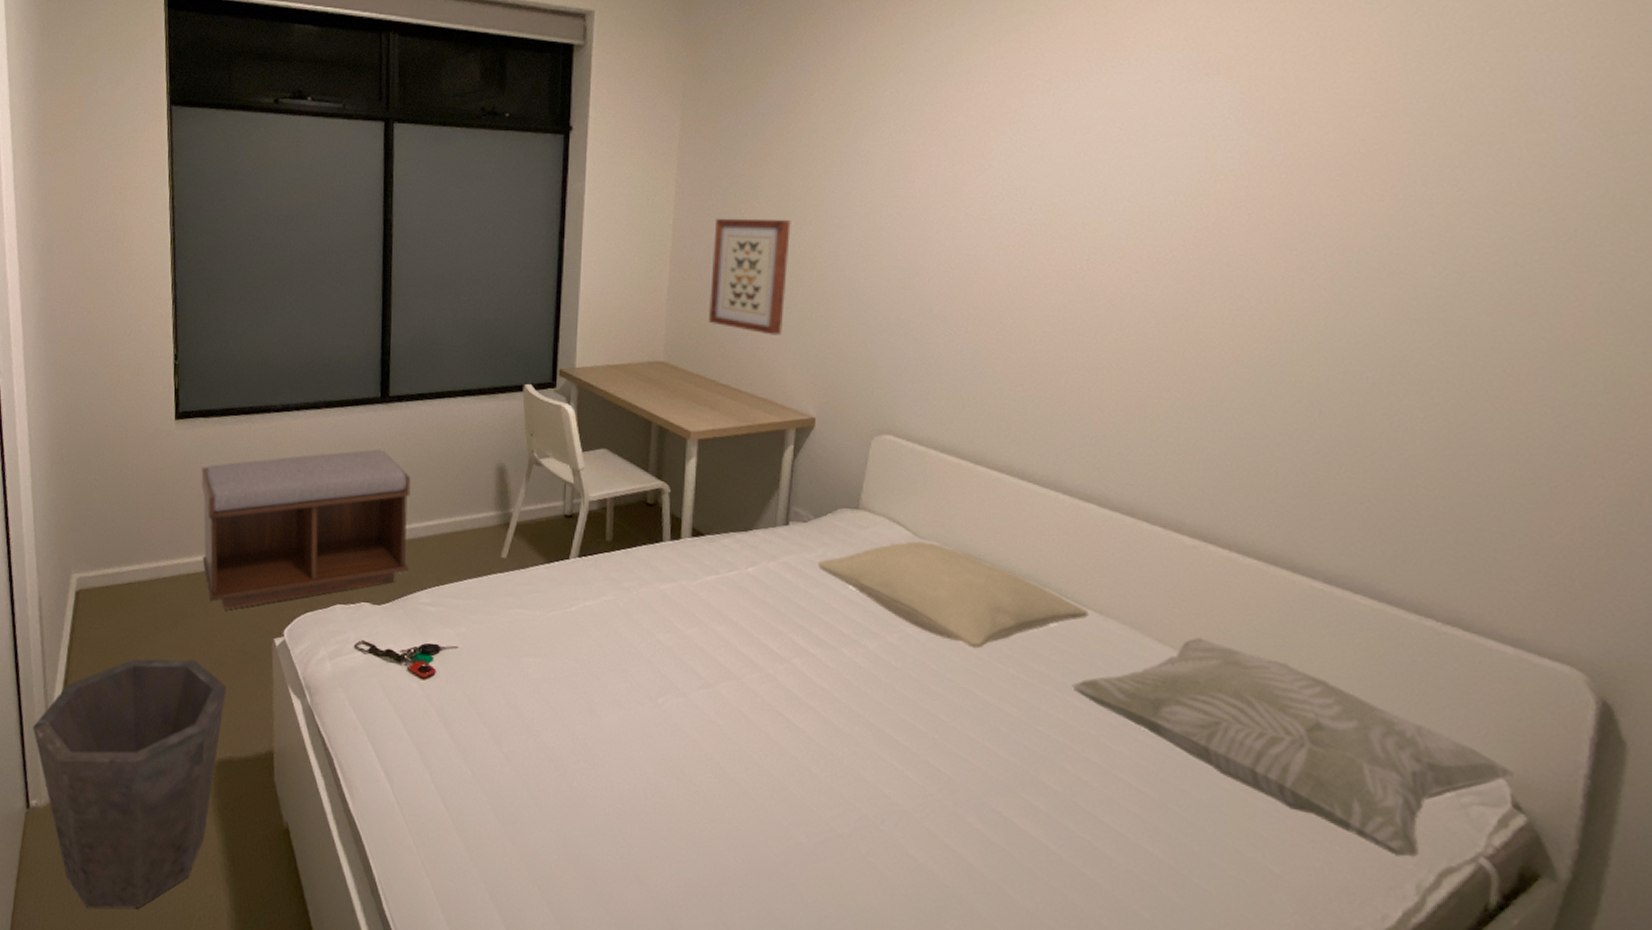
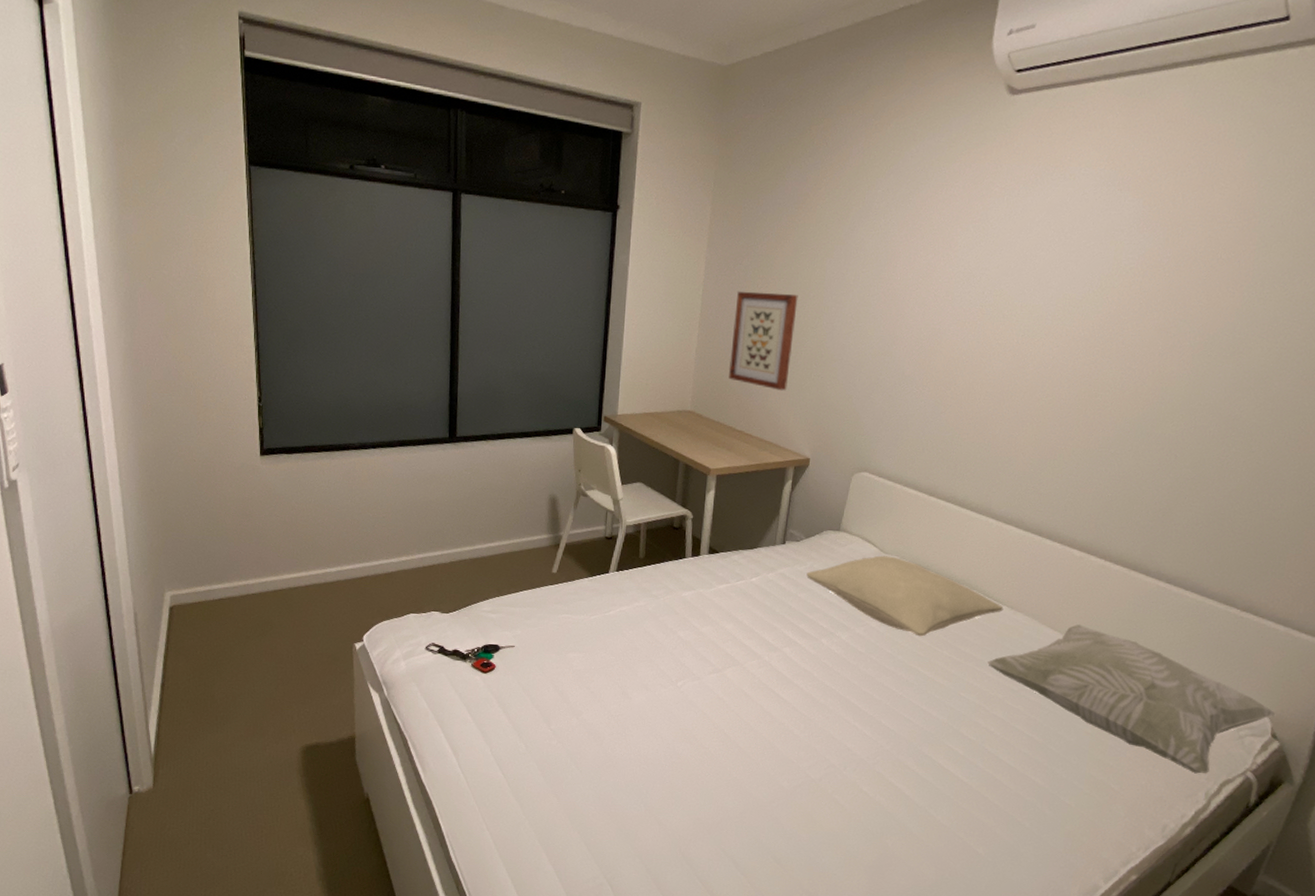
waste bin: present [33,659,226,908] -> none [133,663,312,872]
bench: present [201,449,411,610] -> none [285,482,475,621]

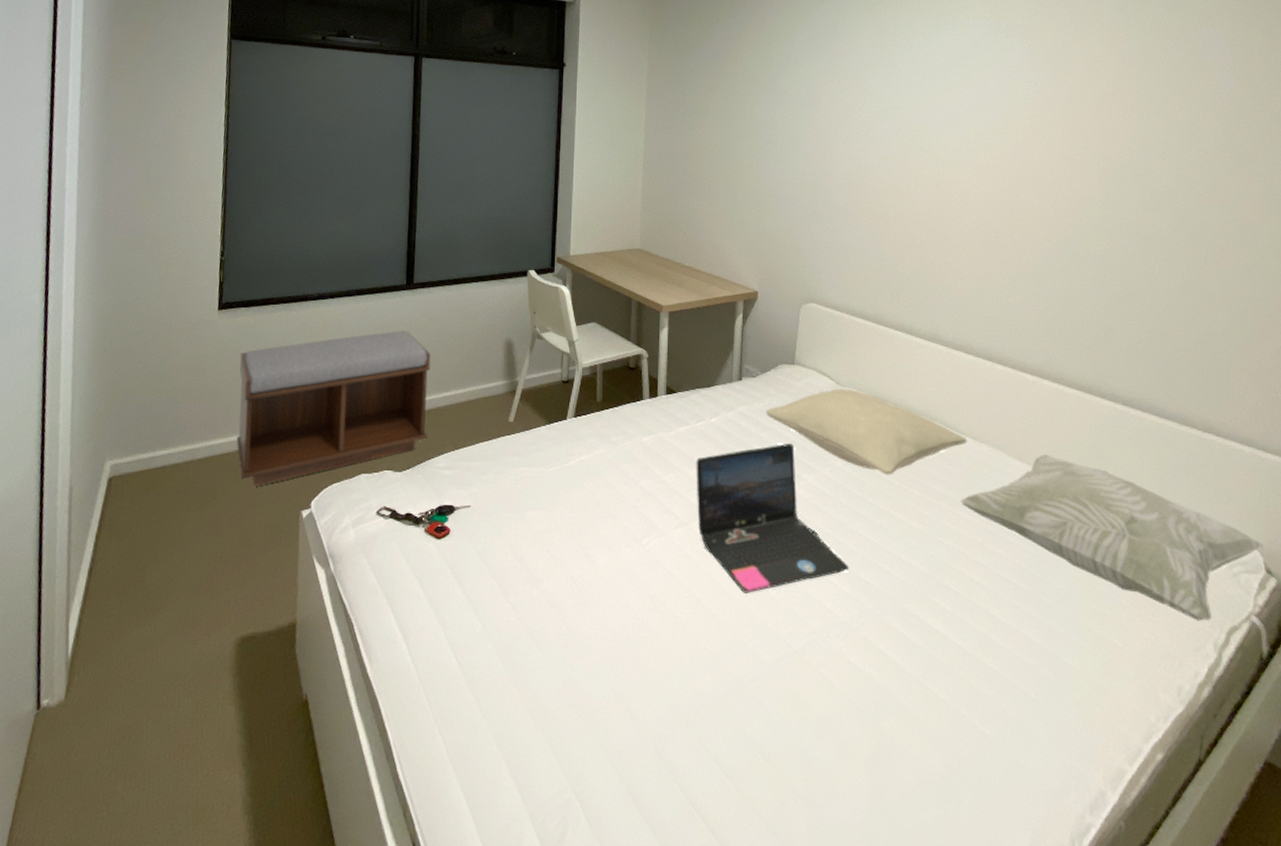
bench: none [285,482,475,621] -> present [236,330,431,487]
wall art: present [728,291,798,391] -> none [673,135,733,226]
laptop: none [731,603,872,732] -> present [696,443,850,593]

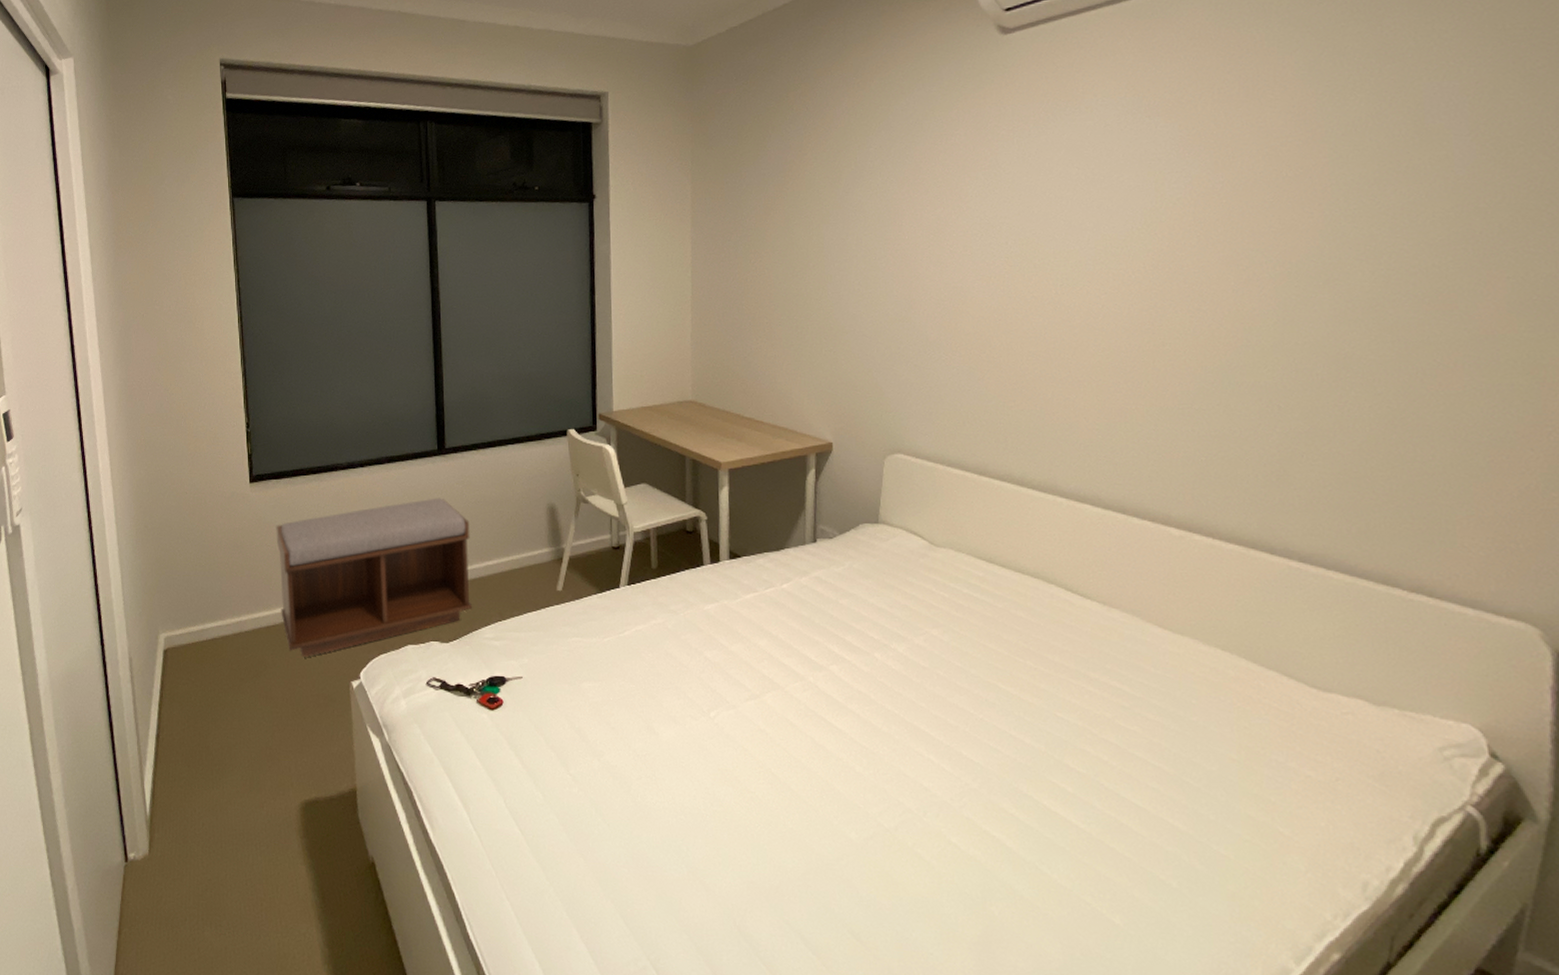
laptop: present [696,443,850,593] -> none [766,610,949,769]
pillow: present [766,388,967,476] -> none [846,549,1094,645]
decorative pillow: present [961,454,1266,621] -> none [1085,620,1492,811]

